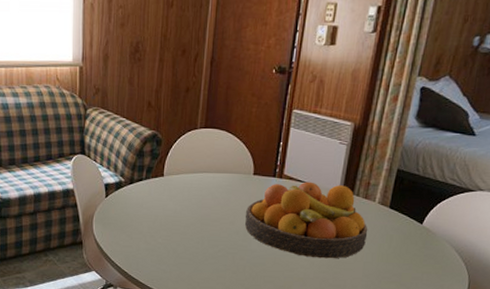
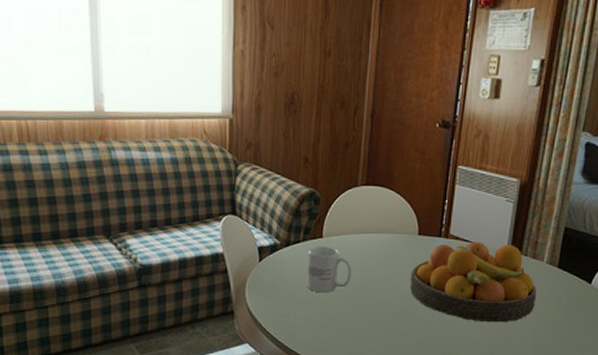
mug: none [148,184,191,227] -> present [306,246,352,293]

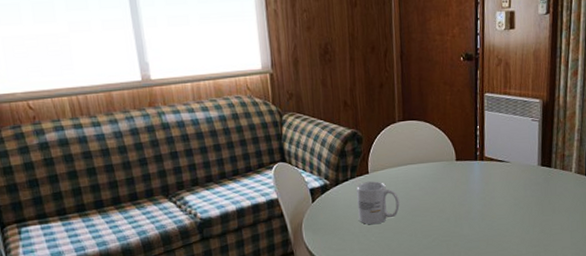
fruit bowl: present [410,241,537,323] -> none [454,160,570,234]

